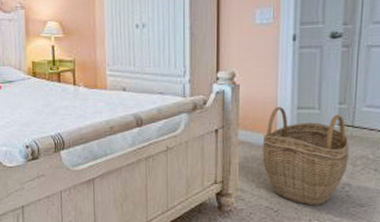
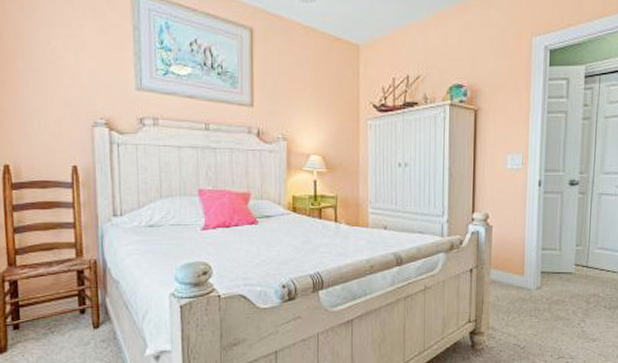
woven basket: present [262,106,350,206] -> none [511,247,584,342]

